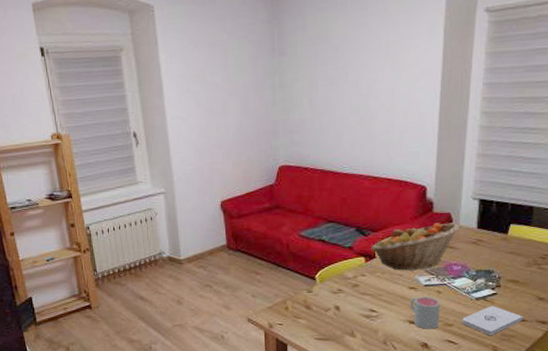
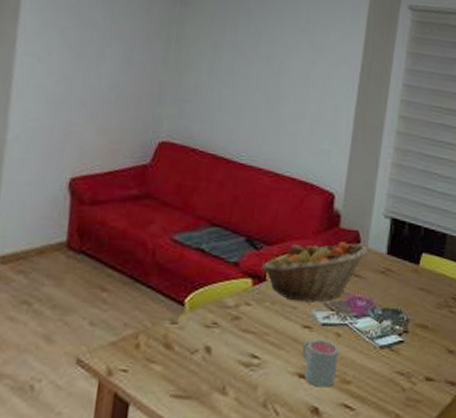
notepad: present [462,306,523,336] -> none [362,358,431,400]

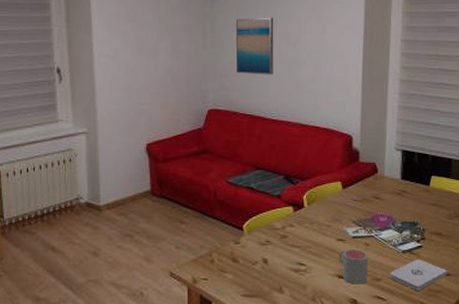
wall art: none [201,32,257,107] -> present [235,17,274,75]
fruit basket: present [262,242,368,303] -> none [300,173,385,221]
notepad: none [362,358,431,400] -> present [390,259,448,292]

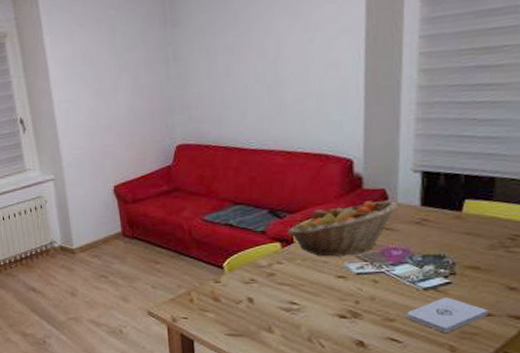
wall art: present [235,17,274,75] -> none [201,33,250,103]
fruit basket: none [300,173,385,221] -> present [288,200,398,257]
mug: present [338,248,368,285] -> none [338,286,378,325]

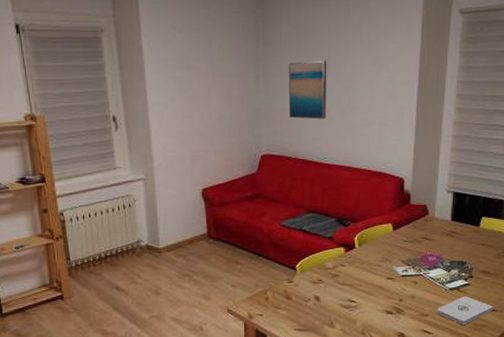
wall art: none [201,33,250,103] -> present [288,60,327,120]
fruit basket: present [288,200,398,257] -> none [351,214,435,261]

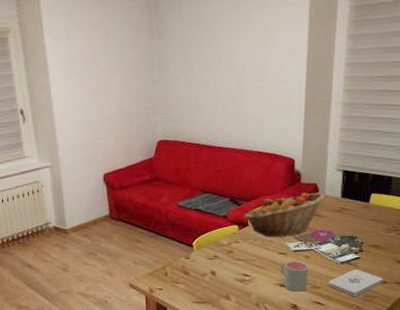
wall art: present [288,60,327,120] -> none [181,49,219,106]
fruit basket: none [351,214,435,261] -> present [244,192,325,237]
mug: none [387,286,416,320] -> present [280,261,308,292]

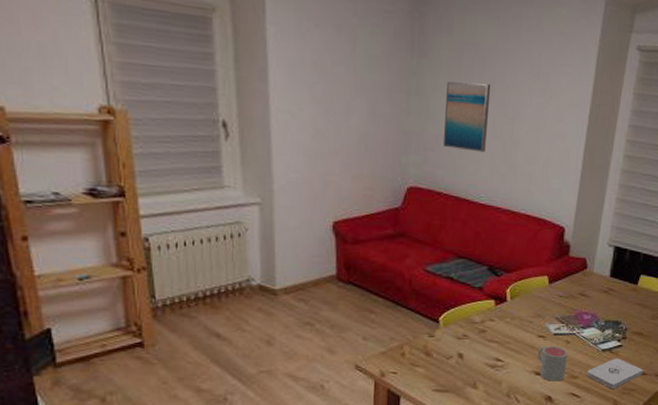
wall art: none [181,49,219,106] -> present [442,81,491,153]
fruit basket: present [244,192,325,237] -> none [503,268,594,317]

